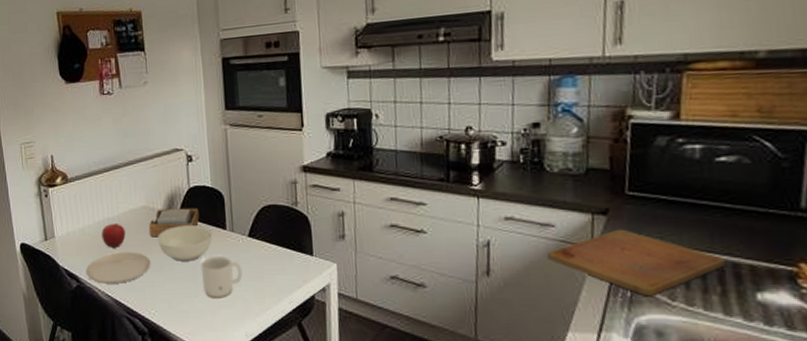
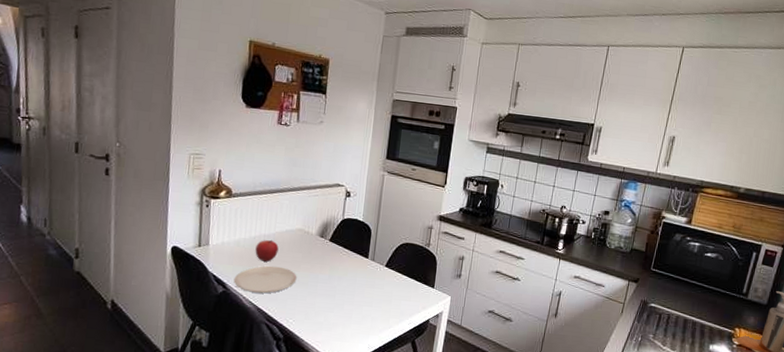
napkin holder: present [149,208,200,238] -> none [300,233,348,257]
bowl: present [157,225,213,261] -> none [306,250,356,281]
mug: present [200,257,243,298] -> none [339,279,375,315]
cutting board: present [546,229,725,297] -> none [595,293,697,342]

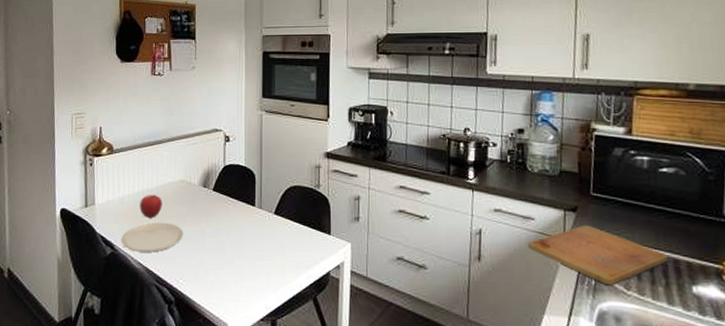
cutting board: none [595,293,697,342] -> present [527,225,668,286]

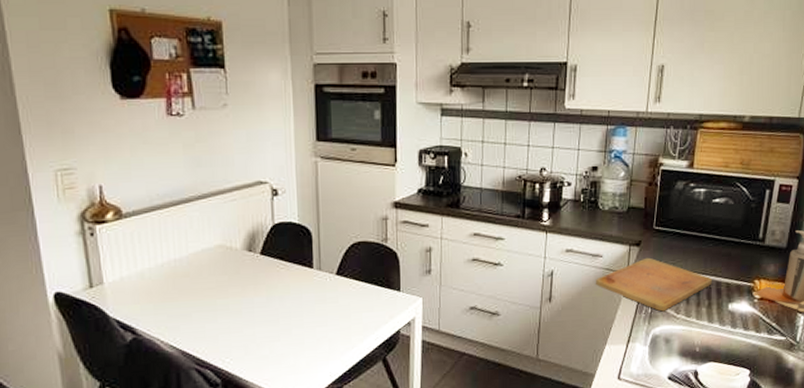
plate: present [121,222,183,253] -> none [144,296,227,334]
fruit: present [140,194,162,218] -> none [166,264,197,293]

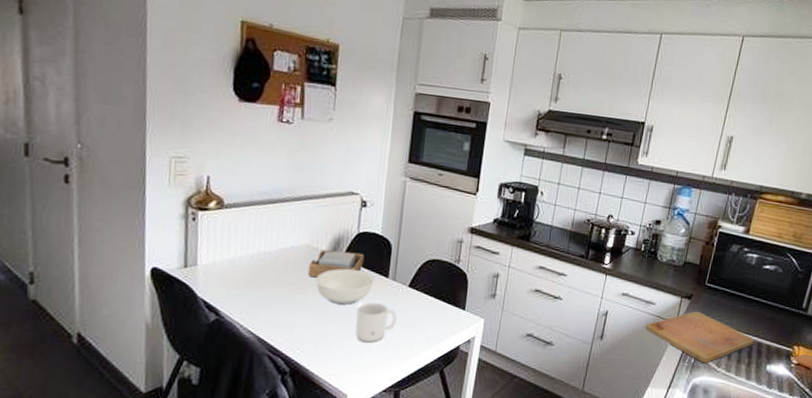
napkin holder: none [225,246,284,280] -> present [307,249,365,278]
bowl: none [234,264,299,304] -> present [315,269,375,305]
mug: none [283,296,329,341] -> present [354,302,397,343]

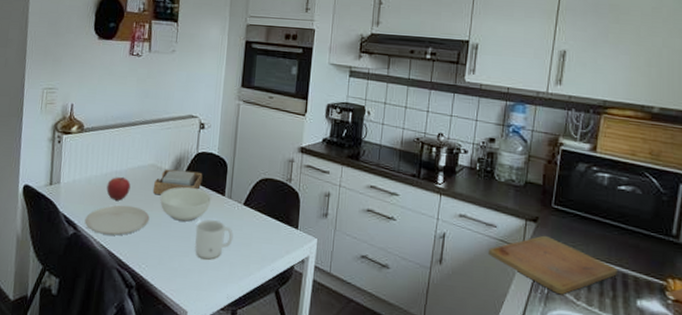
plate: none [228,288,305,321] -> present [84,205,150,236]
fruit: none [253,258,282,284] -> present [106,176,131,201]

